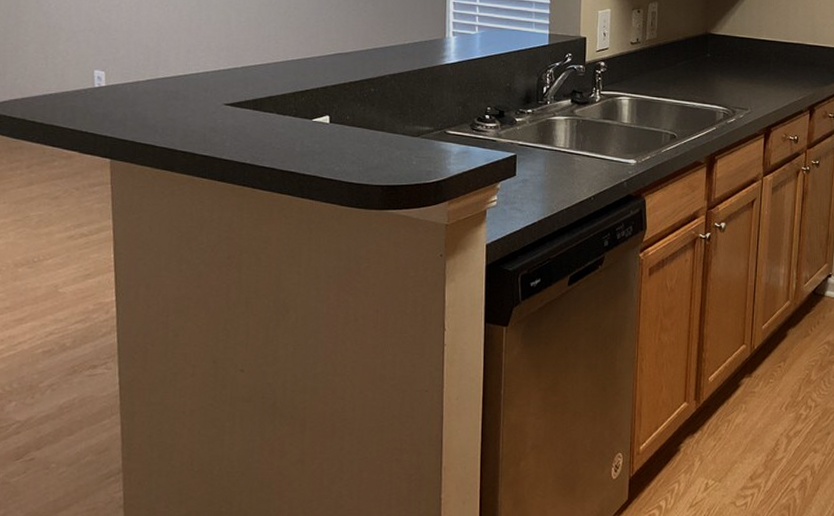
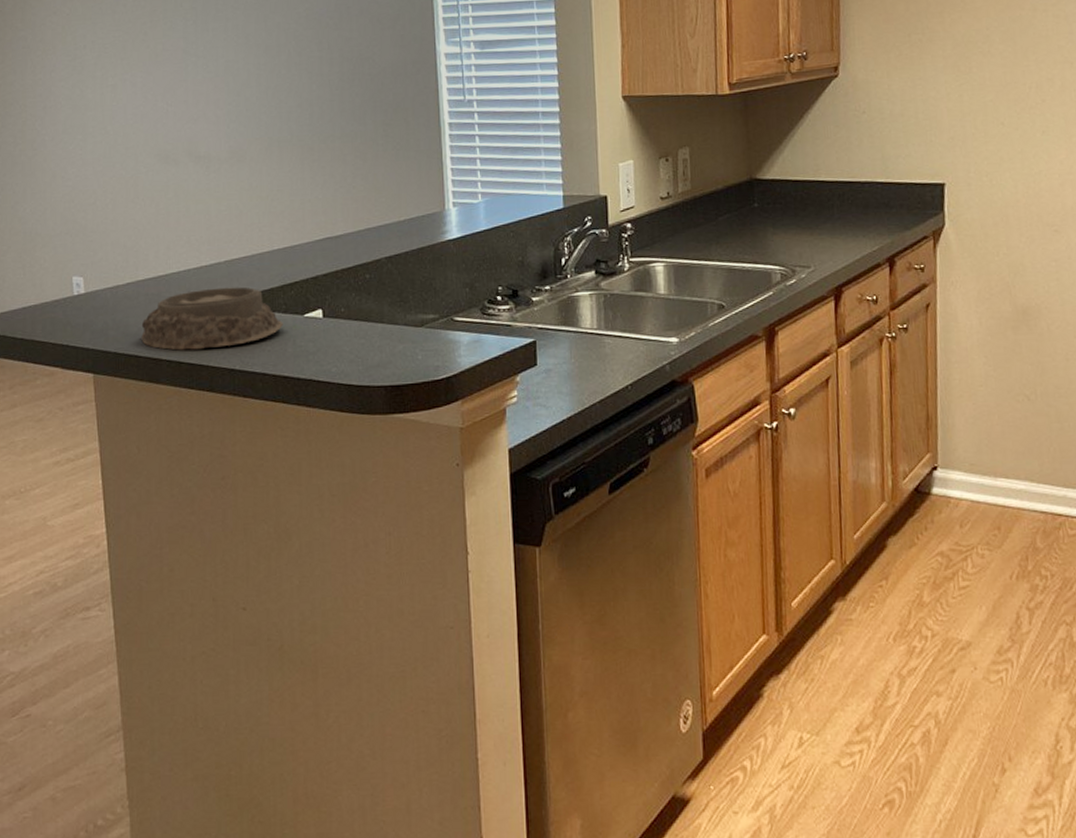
mortar: none [158,90,293,144] -> present [141,287,283,350]

